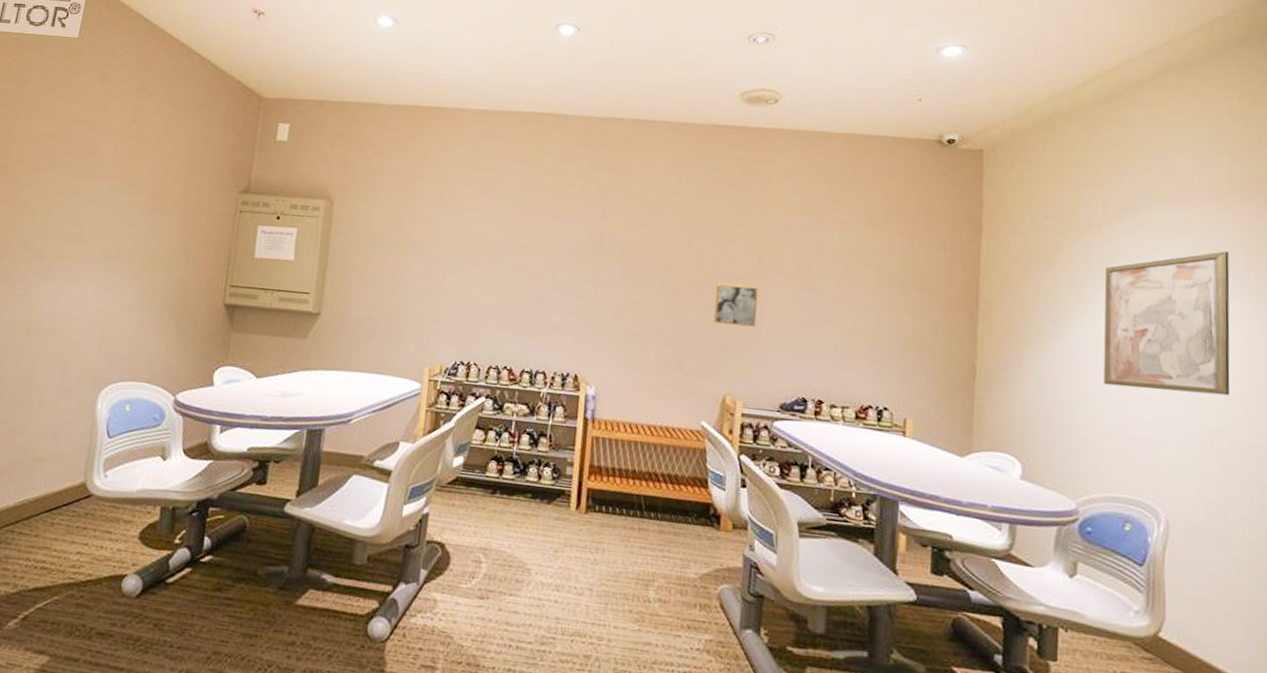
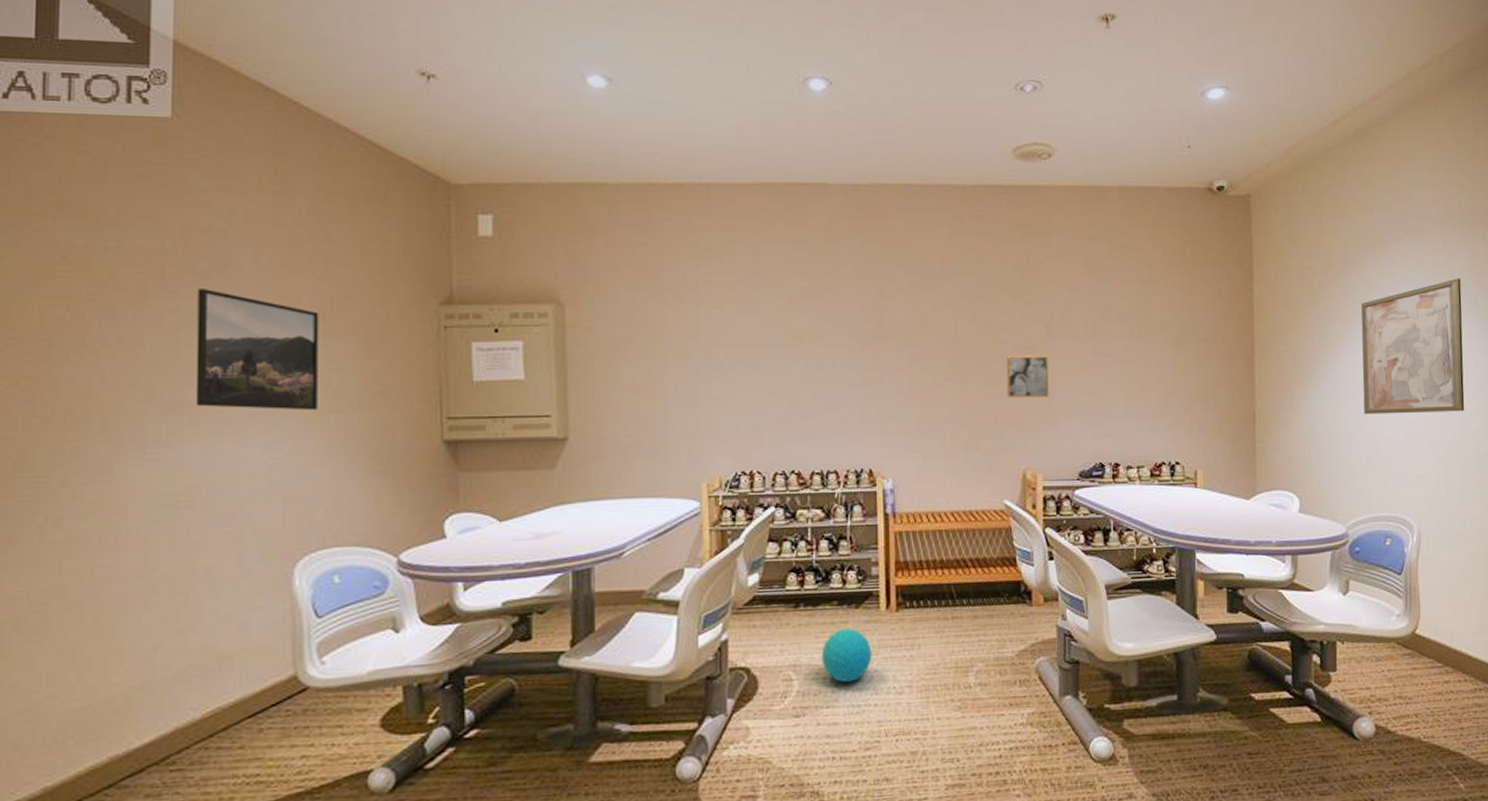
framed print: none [55,166,151,269] -> present [195,289,319,411]
ball: none [510,521,558,574] -> present [821,628,872,682]

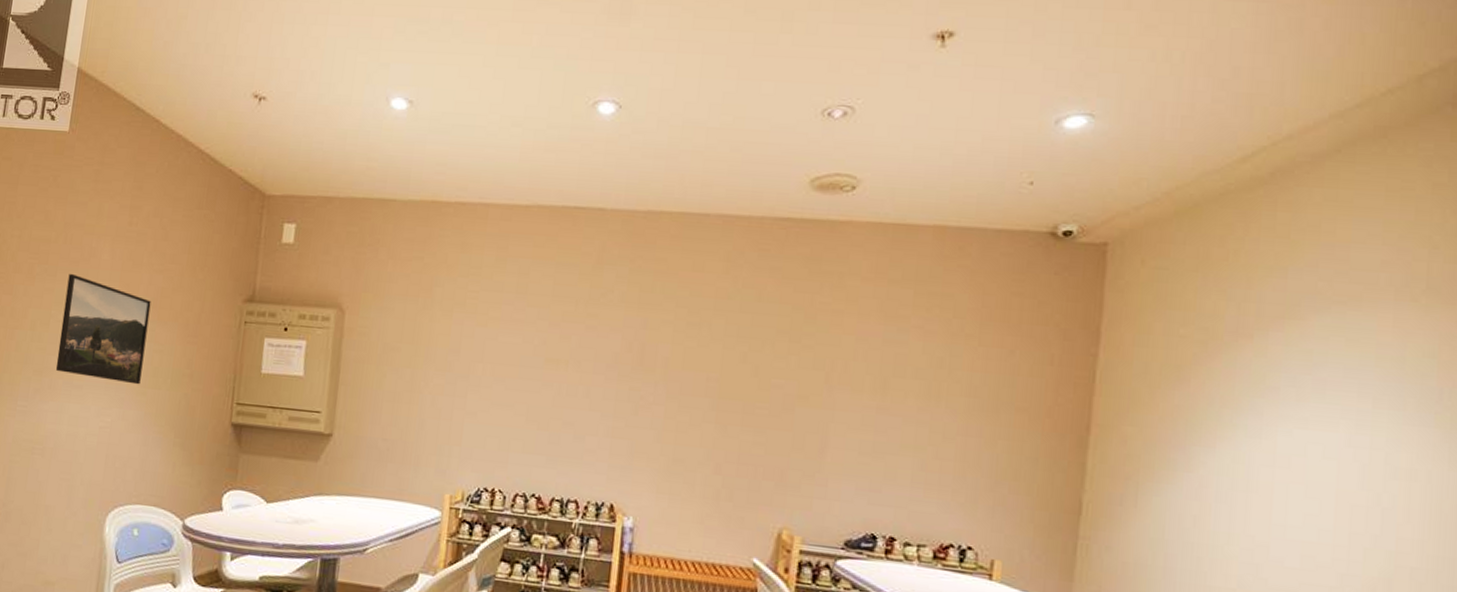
wall art: present [1006,356,1049,399] -> none [770,403,823,454]
wall art: present [1361,278,1465,415] -> none [1241,366,1417,541]

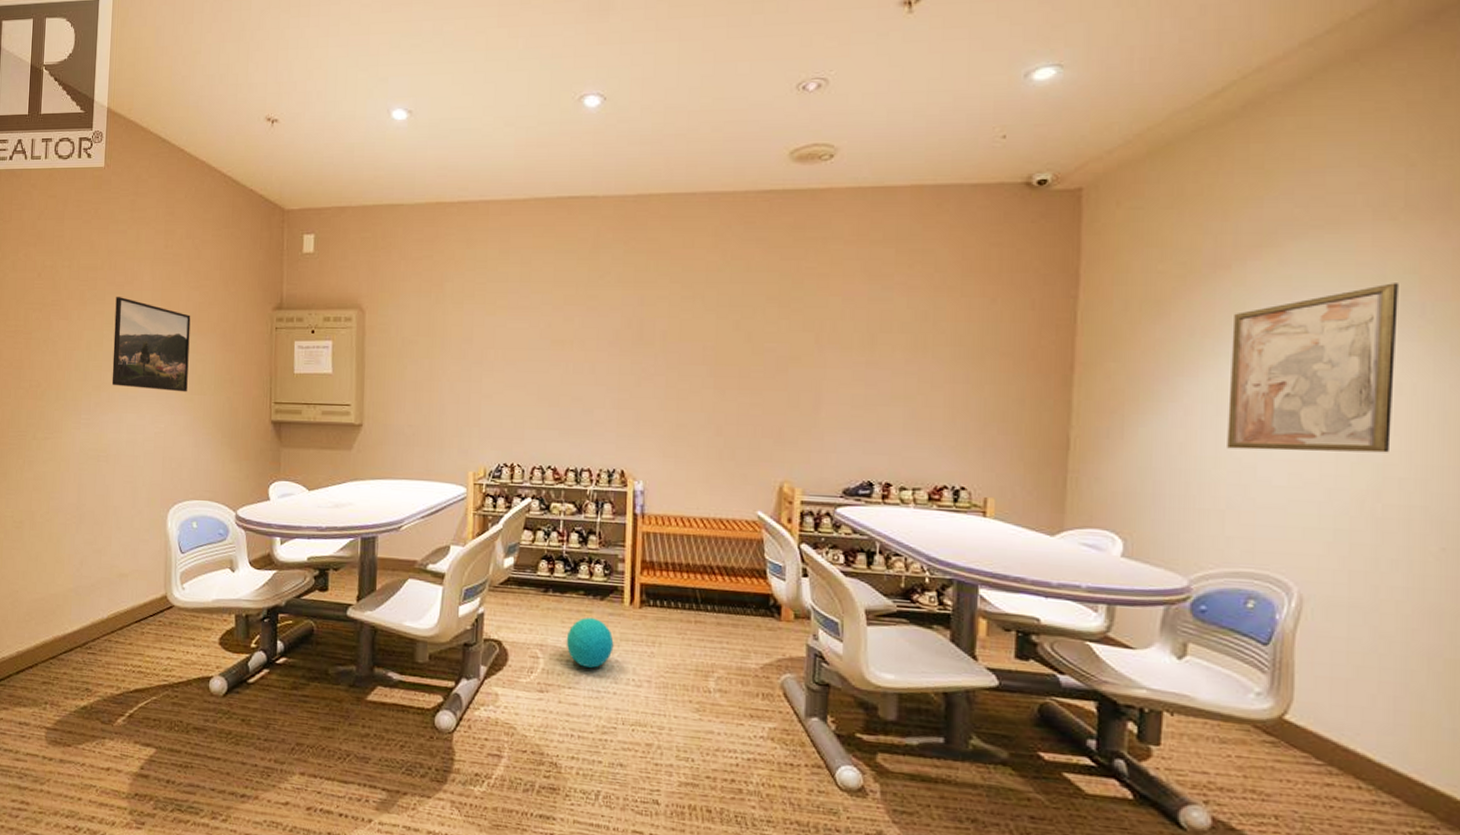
wall art: none [1241,366,1417,541] -> present [1227,283,1398,453]

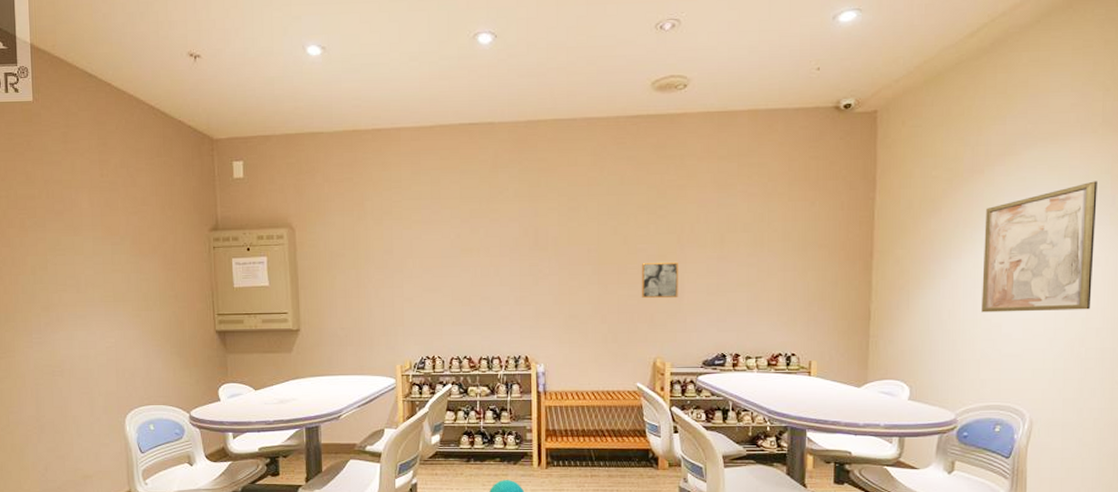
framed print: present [111,297,191,392] -> none [56,224,134,309]
wall art: none [767,366,815,410] -> present [641,263,678,299]

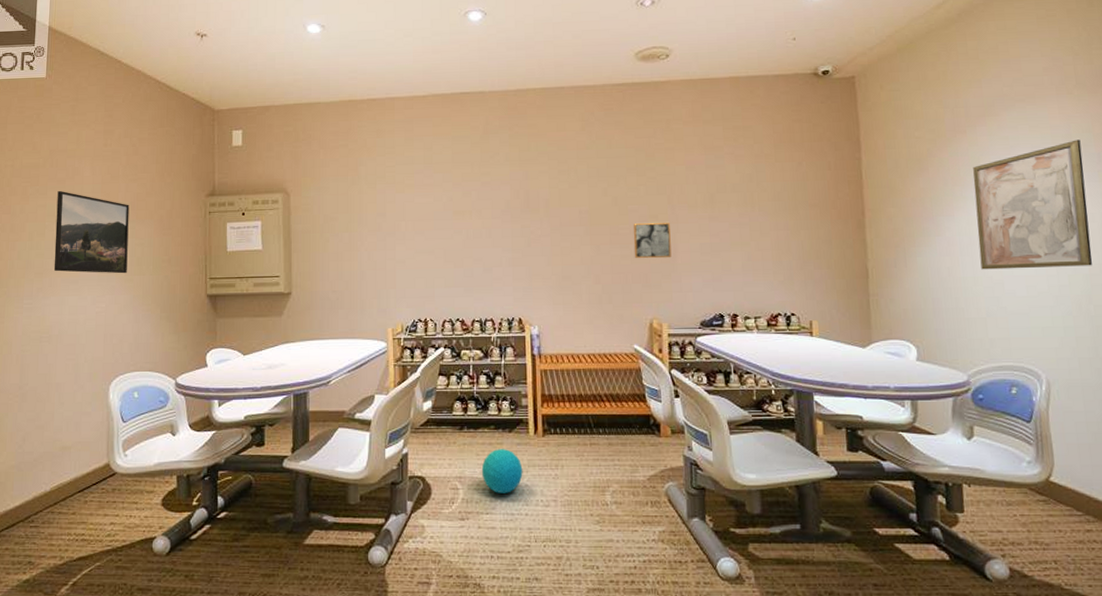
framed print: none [56,224,134,309] -> present [53,191,130,274]

